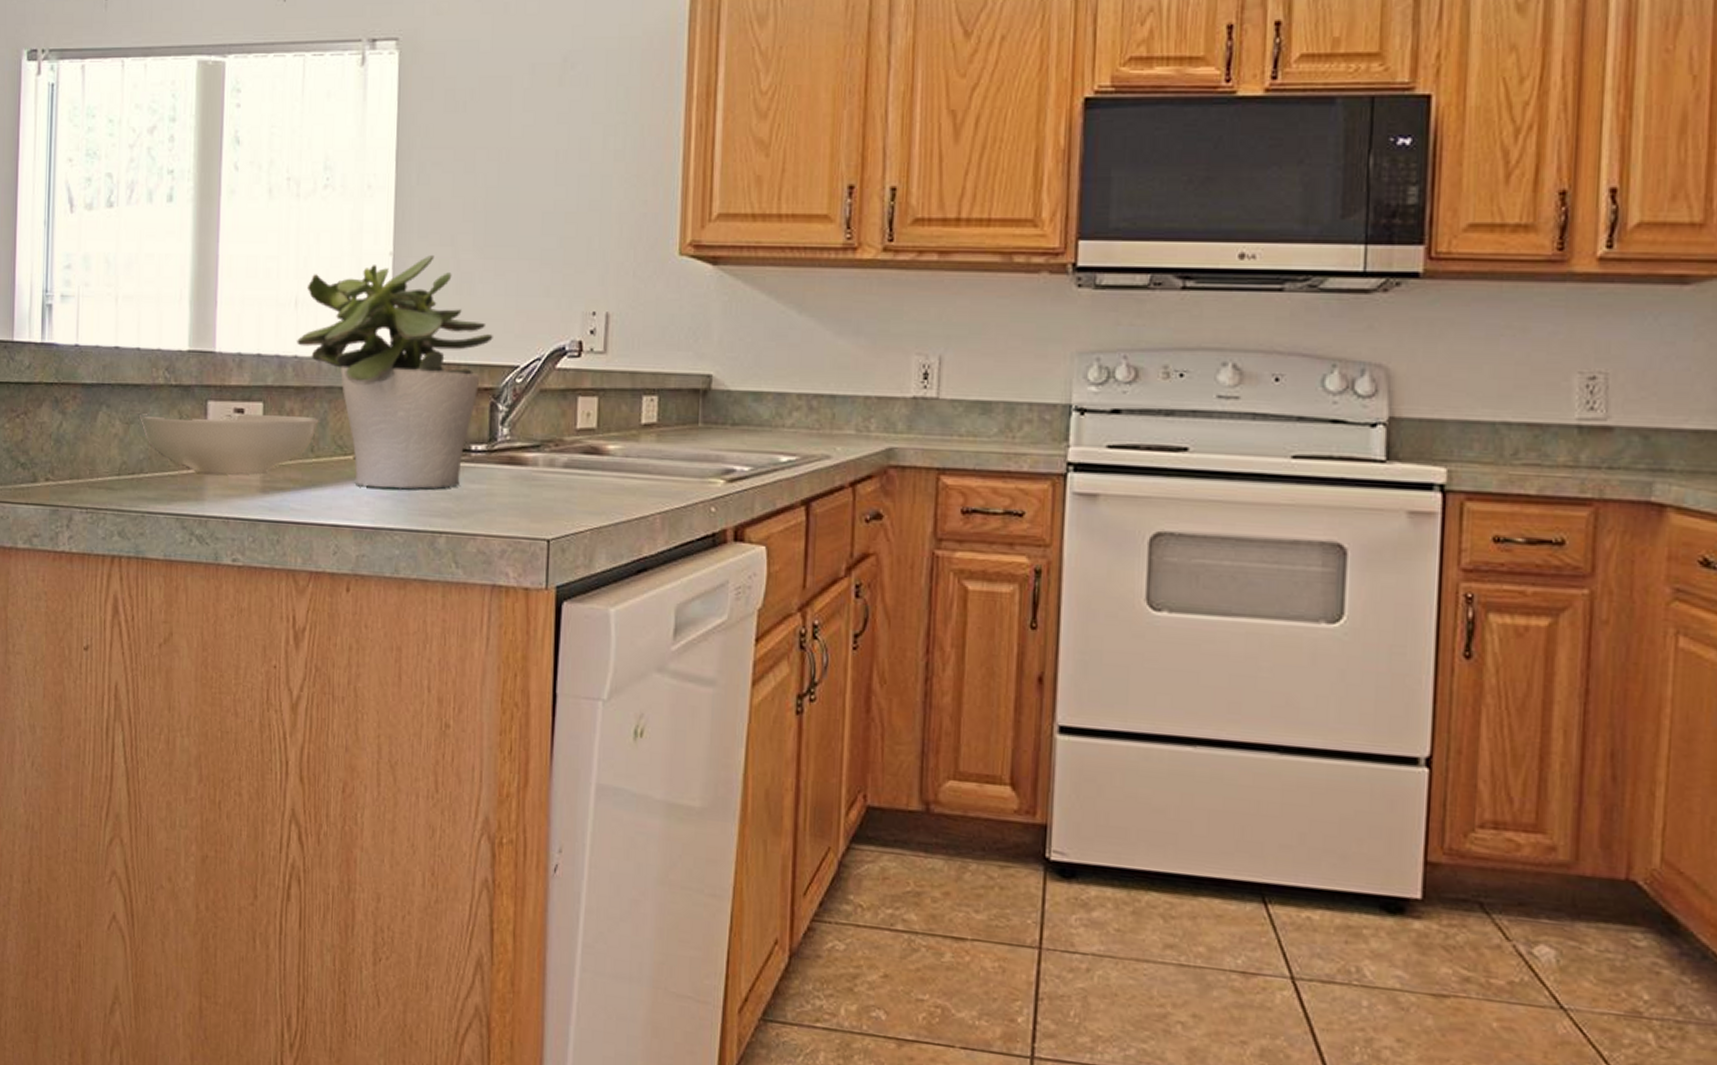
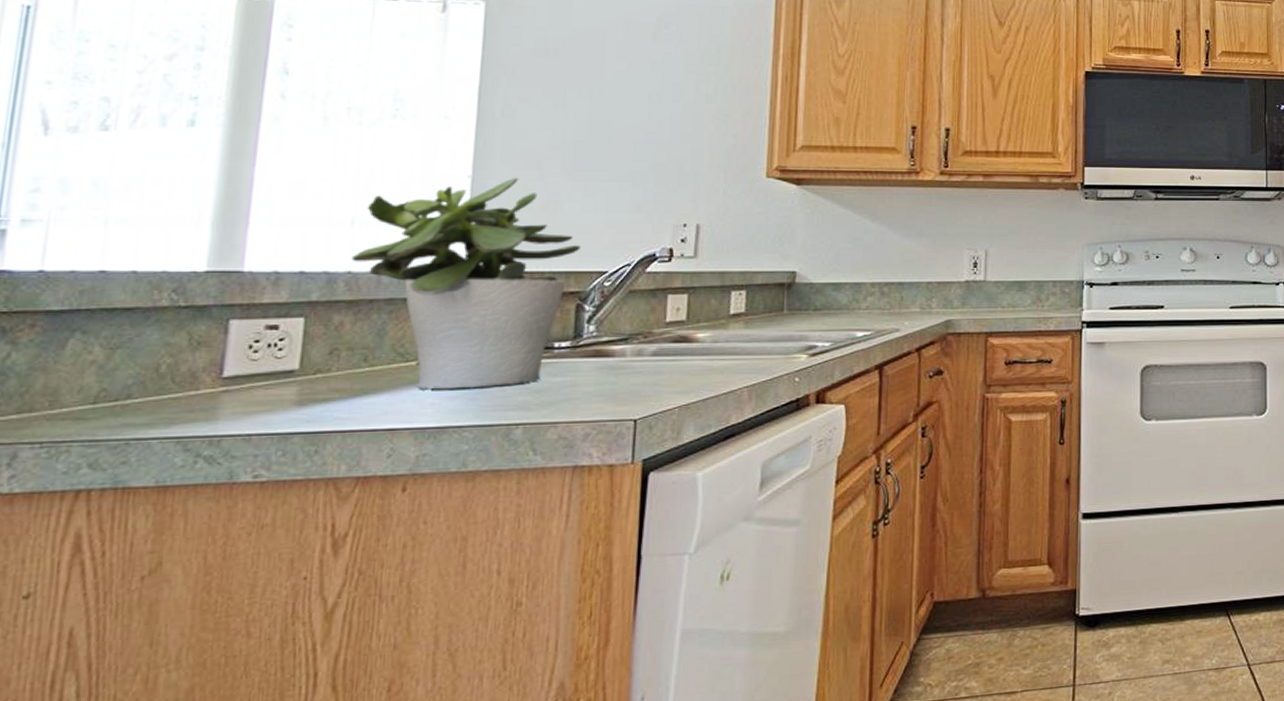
bowl: present [140,414,319,475] -> none [131,329,376,393]

